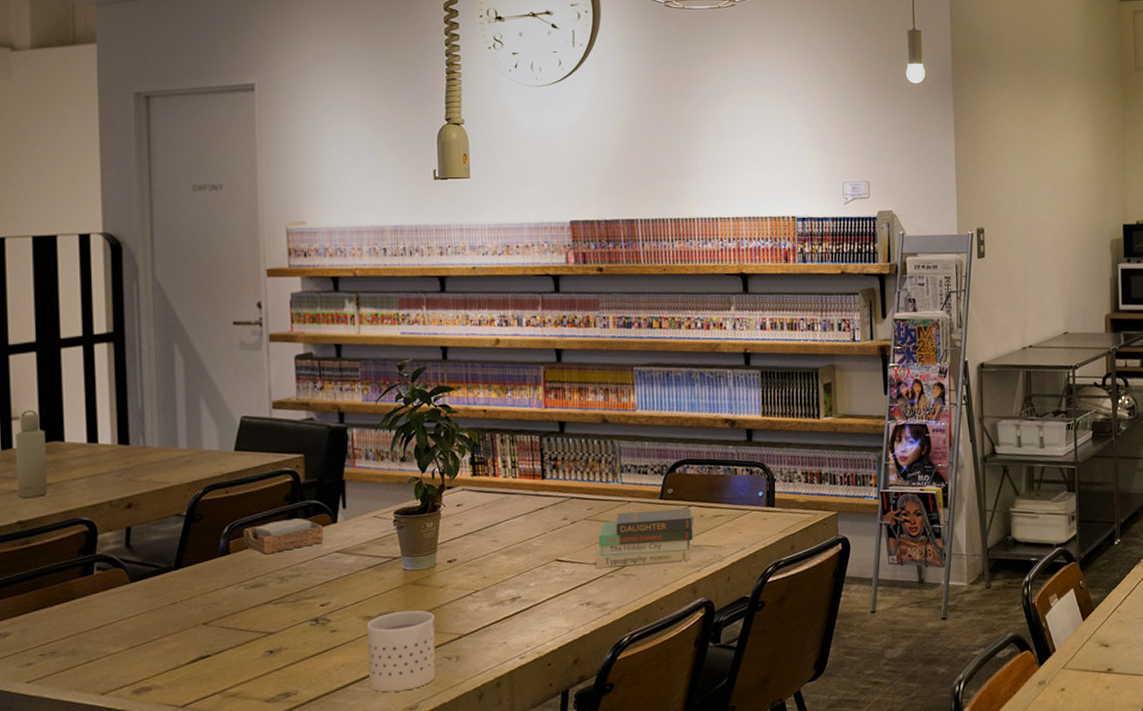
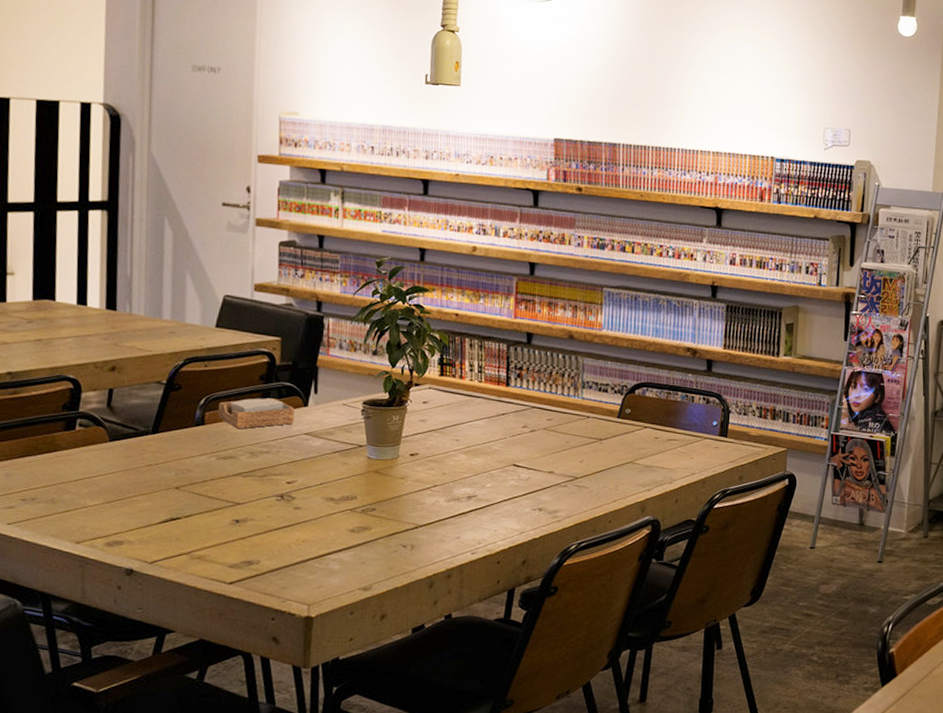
bottle: present [15,409,48,499] -> none [8,266,38,352]
mug: present [366,610,436,693] -> none [326,496,395,572]
books: present [596,507,695,569] -> none [551,427,650,479]

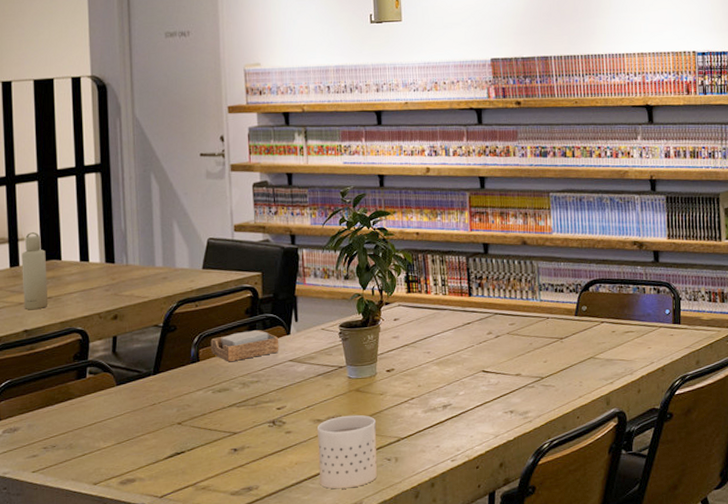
bottle: none [8,266,38,352] -> present [22,231,49,310]
mug: none [326,496,395,572] -> present [316,414,378,489]

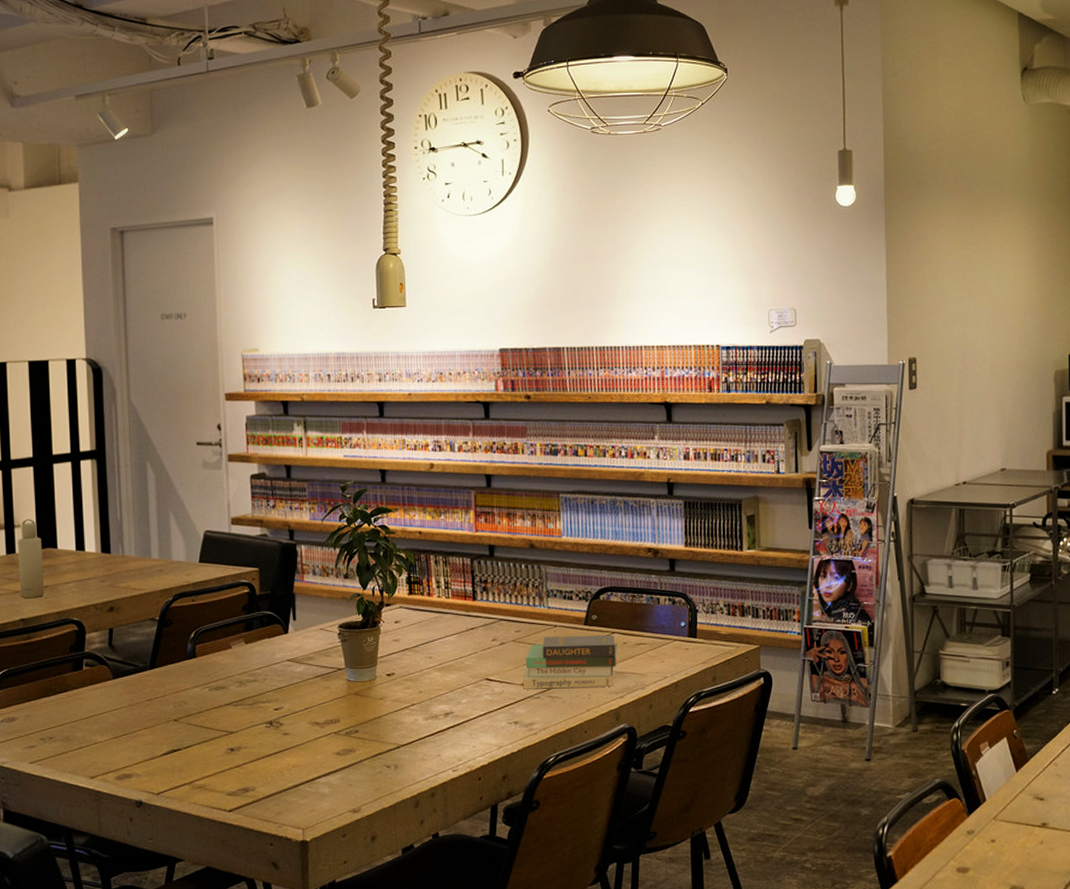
napkin holder: present [210,330,279,362] -> none [207,628,277,660]
mug: present [316,414,378,489] -> none [314,719,377,795]
books: none [518,324,608,380] -> present [523,634,618,690]

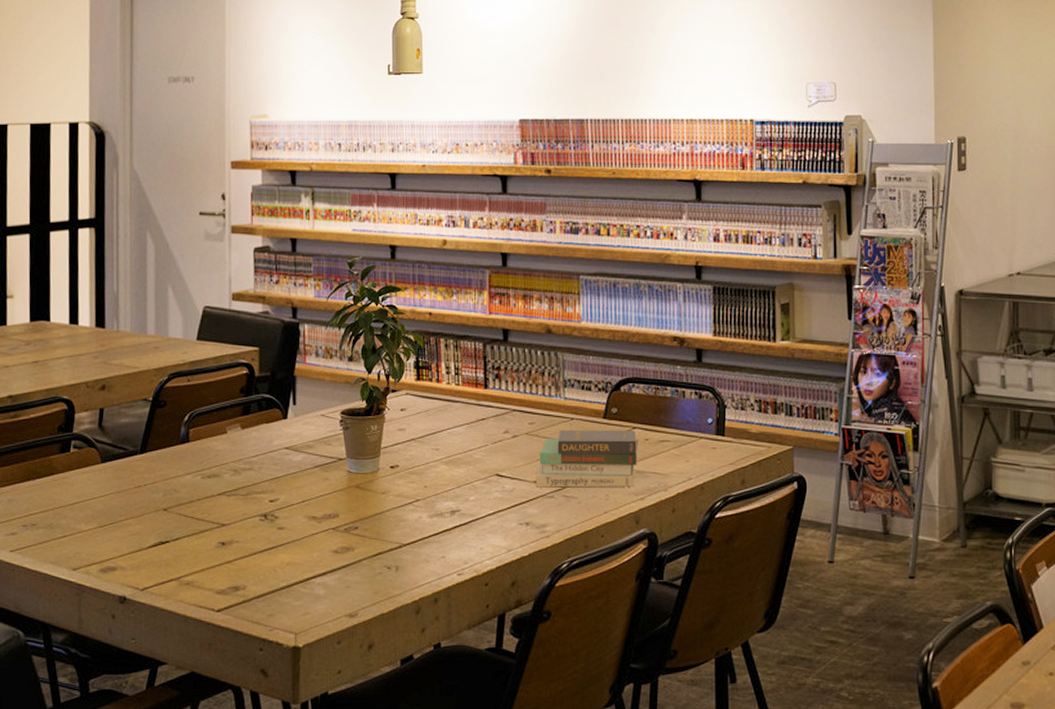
bottle: present [18,518,45,599] -> none [9,288,35,374]

